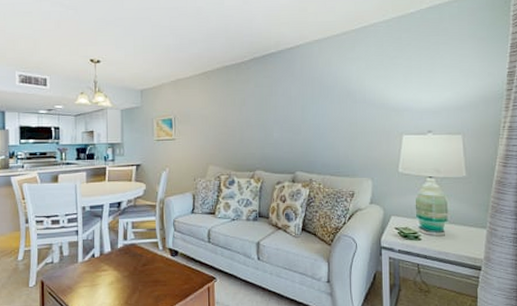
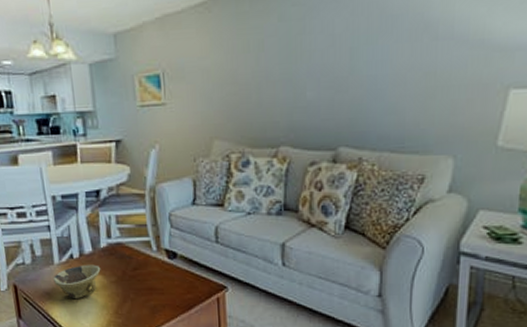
bowl: none [75,262,117,291] -> present [53,264,101,298]

